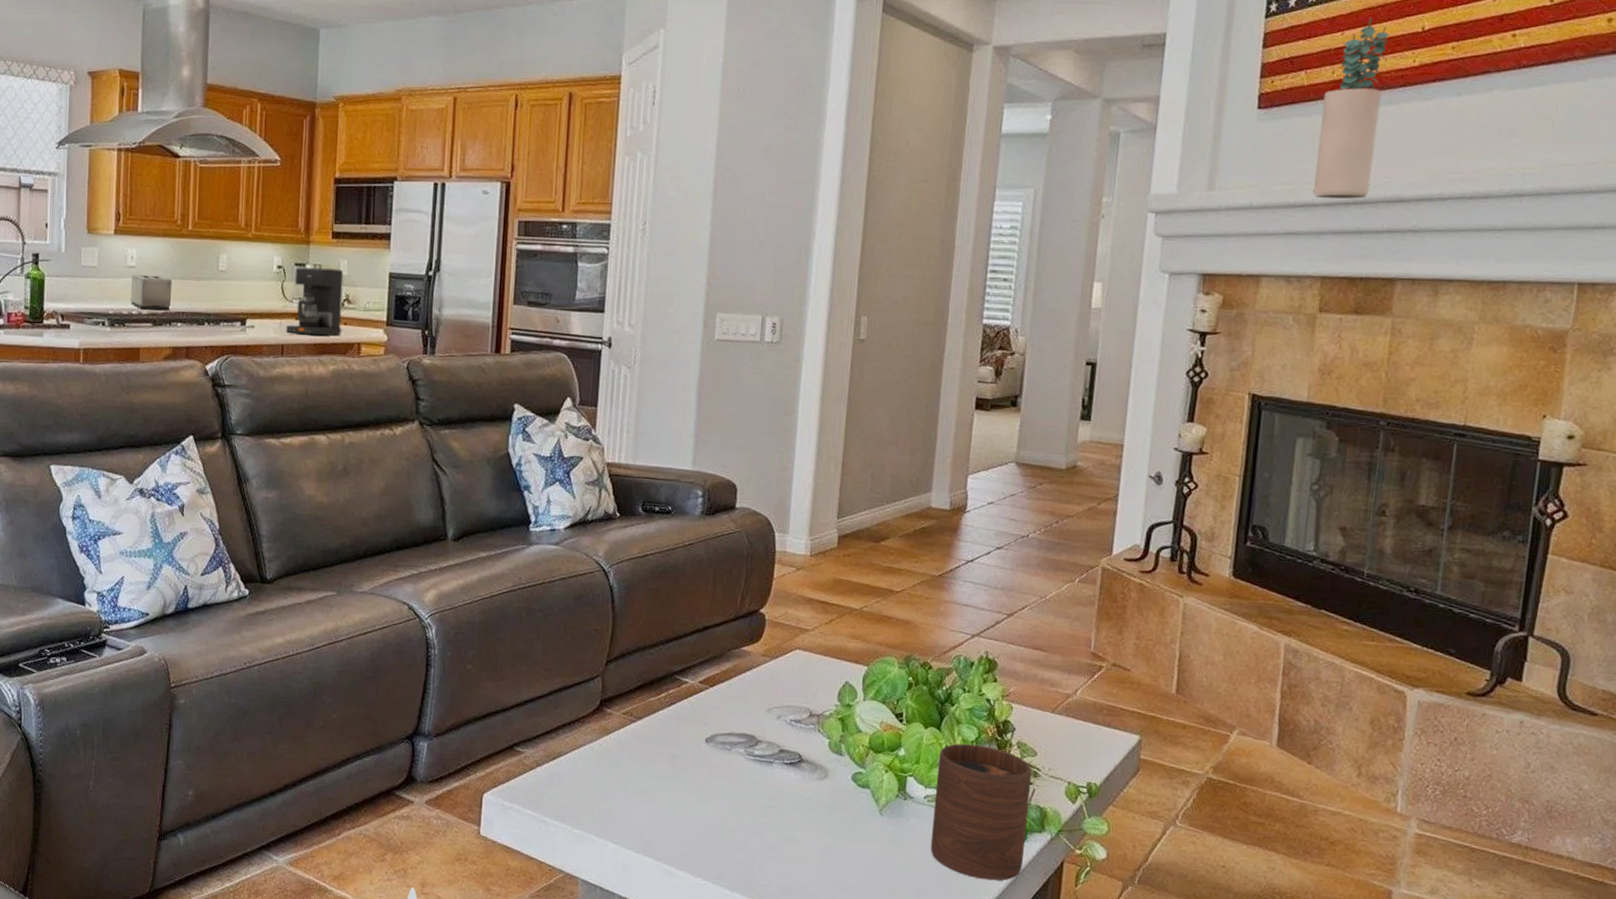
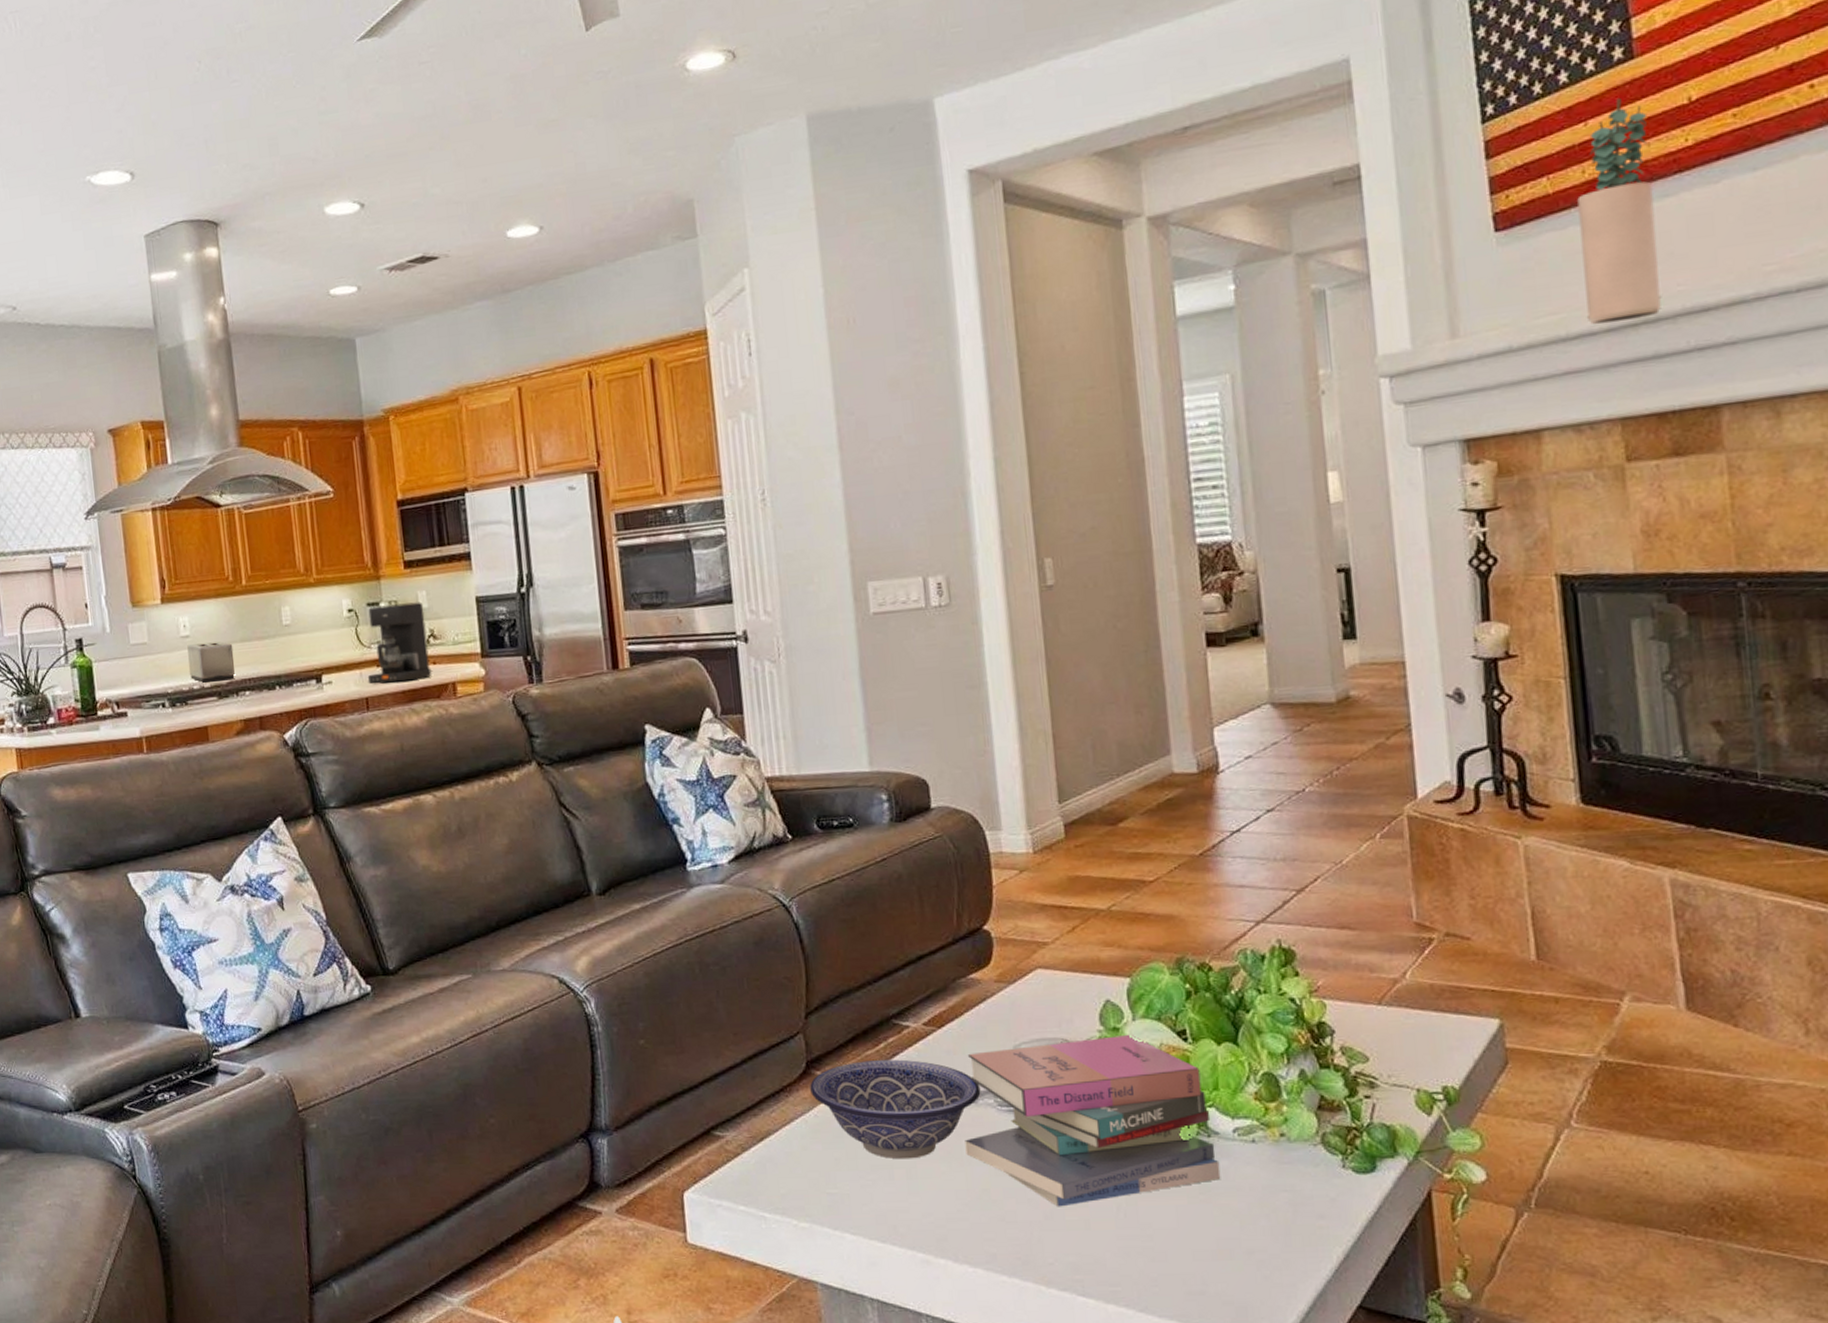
decorative bowl: none [600,705,736,789] -> present [810,1059,981,1160]
books: none [715,710,910,841] -> present [965,1035,1221,1207]
cup: present [930,743,1032,881] -> none [1242,1057,1378,1226]

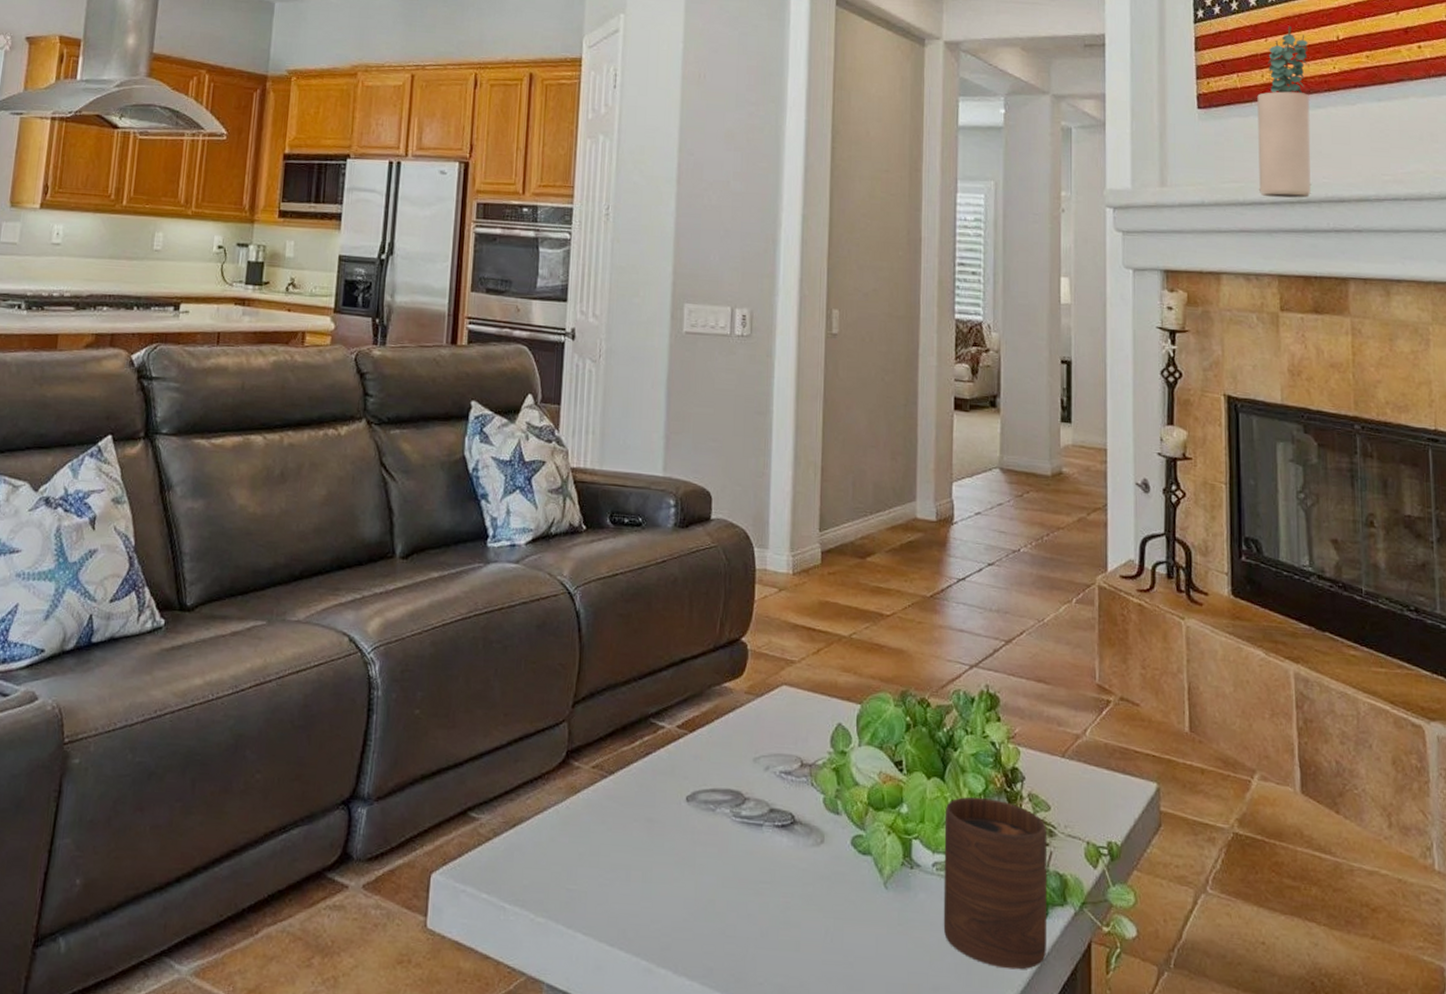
toaster: present [187,641,235,683] -> none [51,252,101,293]
coffee maker: present [367,602,432,684] -> none [223,247,290,323]
decorative bowl: present [810,1059,981,1160] -> none [566,756,720,862]
books: present [965,1035,1221,1207] -> none [698,759,918,926]
cup: none [1242,1057,1378,1226] -> present [943,797,1048,970]

